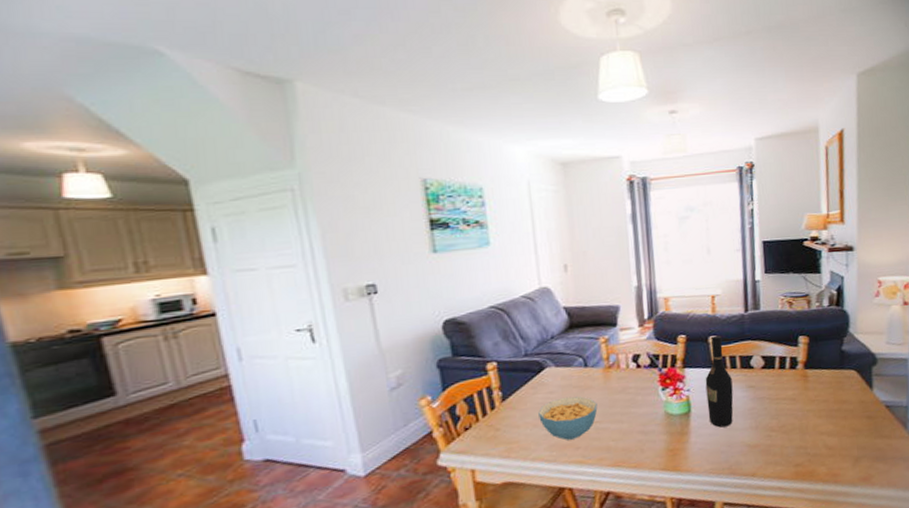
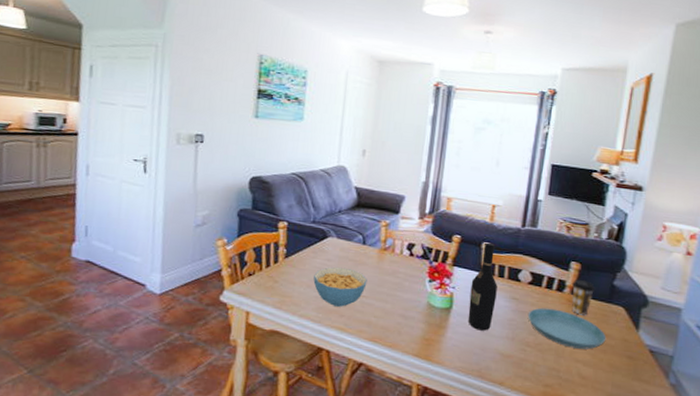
saucer: none [766,387,845,423] -> present [527,307,606,350]
coffee cup: none [803,352,827,388] -> present [571,280,596,316]

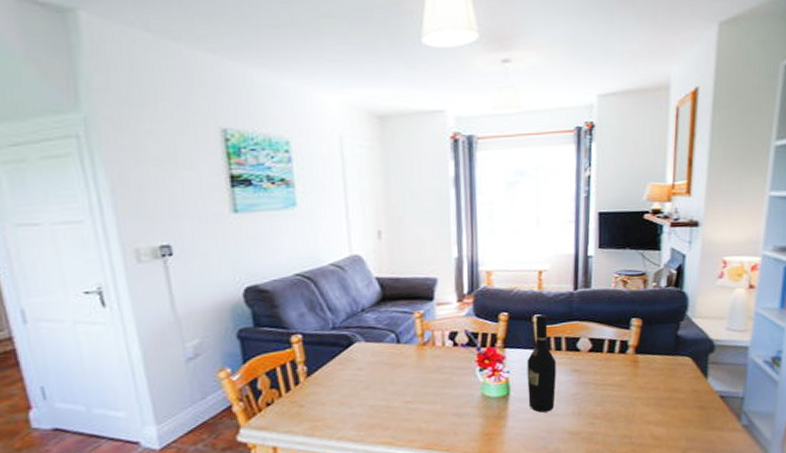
cereal bowl: present [313,267,367,307] -> none [346,374,410,420]
saucer: present [527,307,606,350] -> none [592,373,676,411]
coffee cup: present [571,280,596,316] -> none [634,336,660,374]

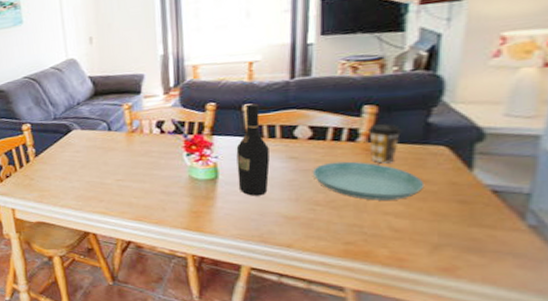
saucer: none [592,373,676,411] -> present [312,161,425,201]
coffee cup: none [634,336,660,374] -> present [367,124,402,164]

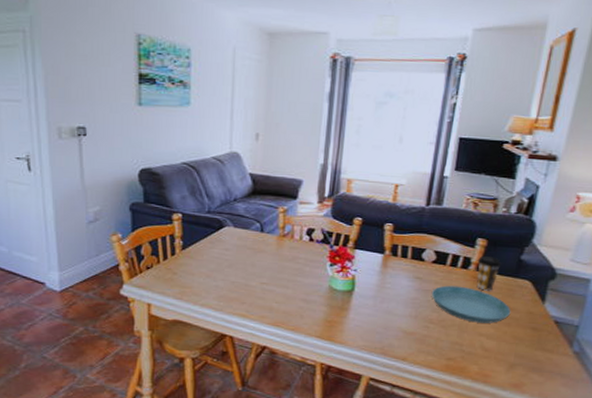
wine bottle: present [236,103,270,196] -> none [370,223,401,311]

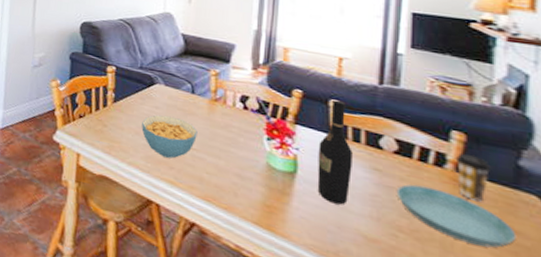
cereal bowl: none [212,256,267,295] -> present [141,114,198,159]
wine bottle: none [370,223,401,311] -> present [317,99,353,205]

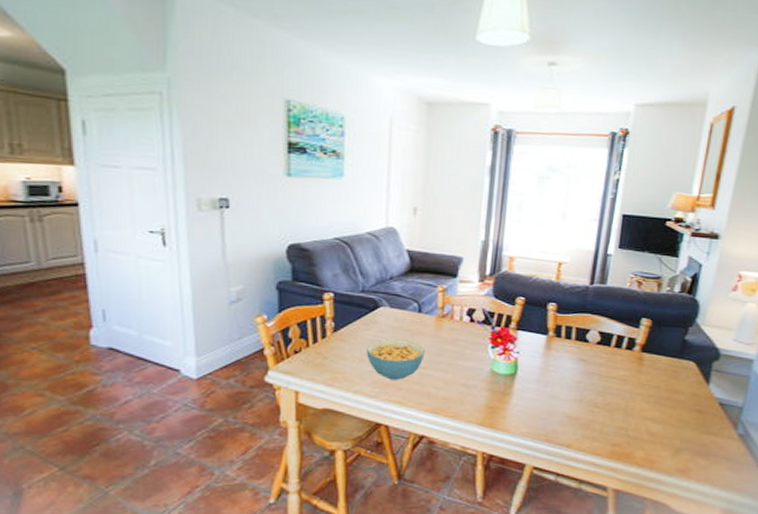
wine bottle: present [317,99,353,205] -> none [533,303,564,395]
saucer: present [396,184,517,248] -> none [596,367,676,407]
coffee cup: present [455,153,492,202] -> none [641,337,667,373]

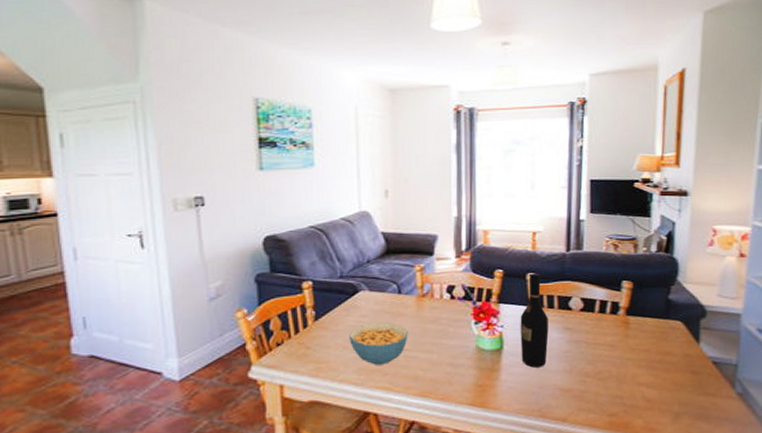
wine bottle: none [533,303,564,395] -> present [520,273,549,368]

